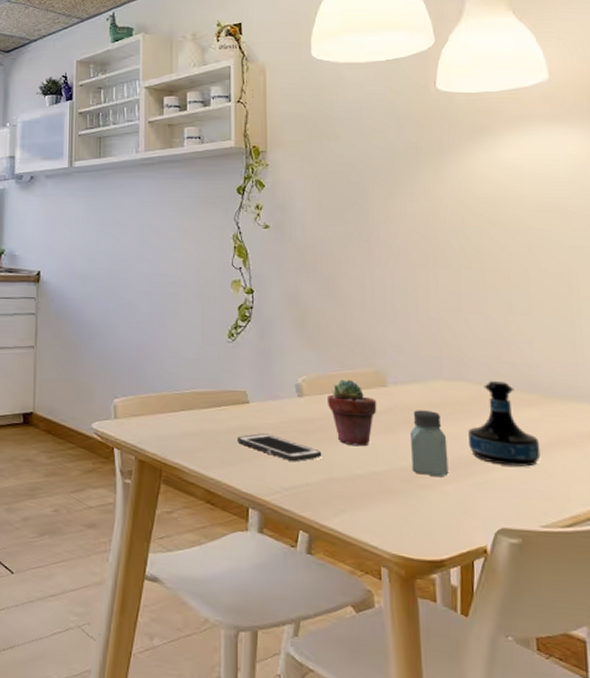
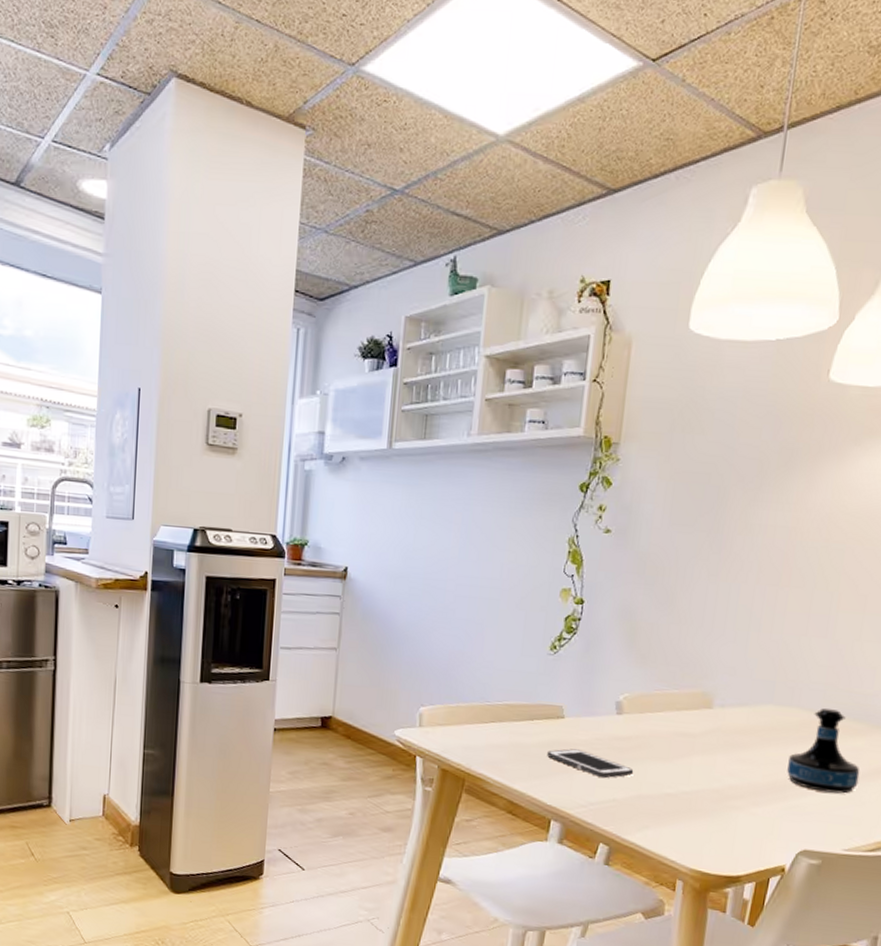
potted succulent: present [328,379,377,447] -> none [647,699,699,767]
saltshaker: present [411,410,449,478] -> none [724,733,766,800]

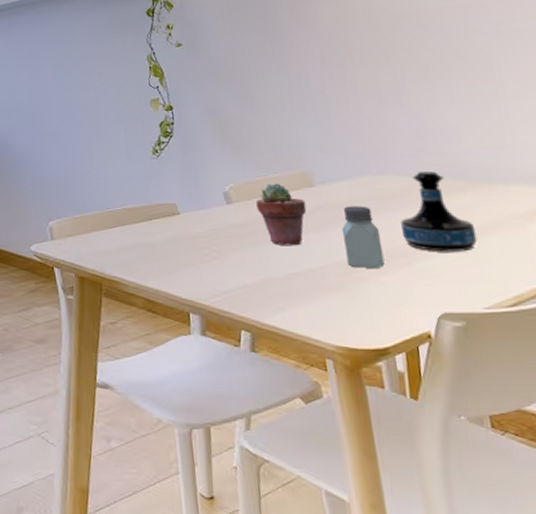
cell phone: present [547,749,634,779] -> none [171,242,257,266]
potted succulent: none [647,699,699,767] -> present [256,183,307,246]
saltshaker: none [724,733,766,800] -> present [342,206,385,269]

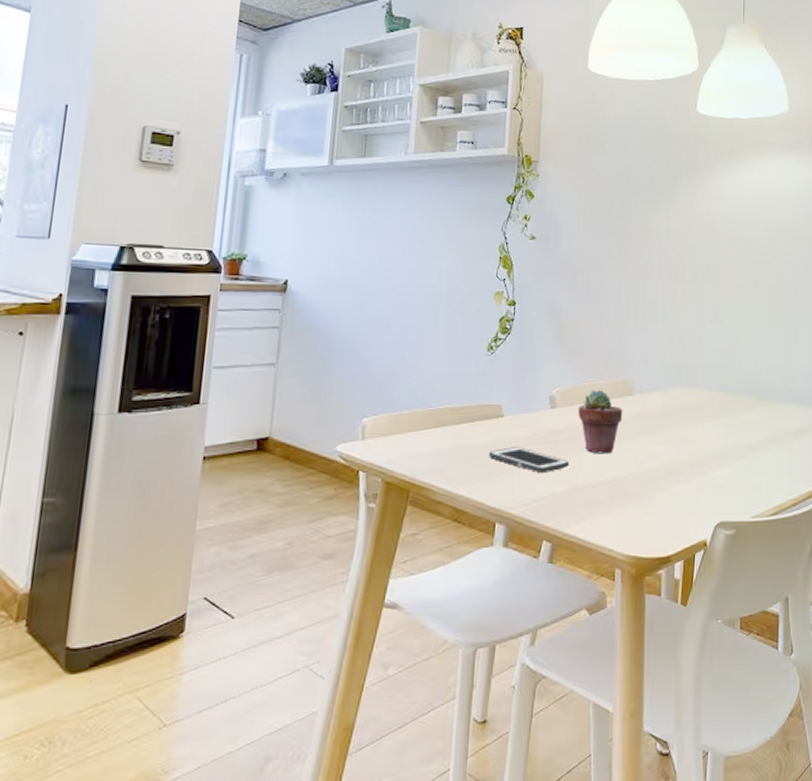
cell phone: none [171,242,257,266] -> present [489,447,570,474]
saltshaker: present [342,206,385,269] -> none [649,417,681,479]
tequila bottle: present [401,170,478,252] -> none [699,386,756,464]

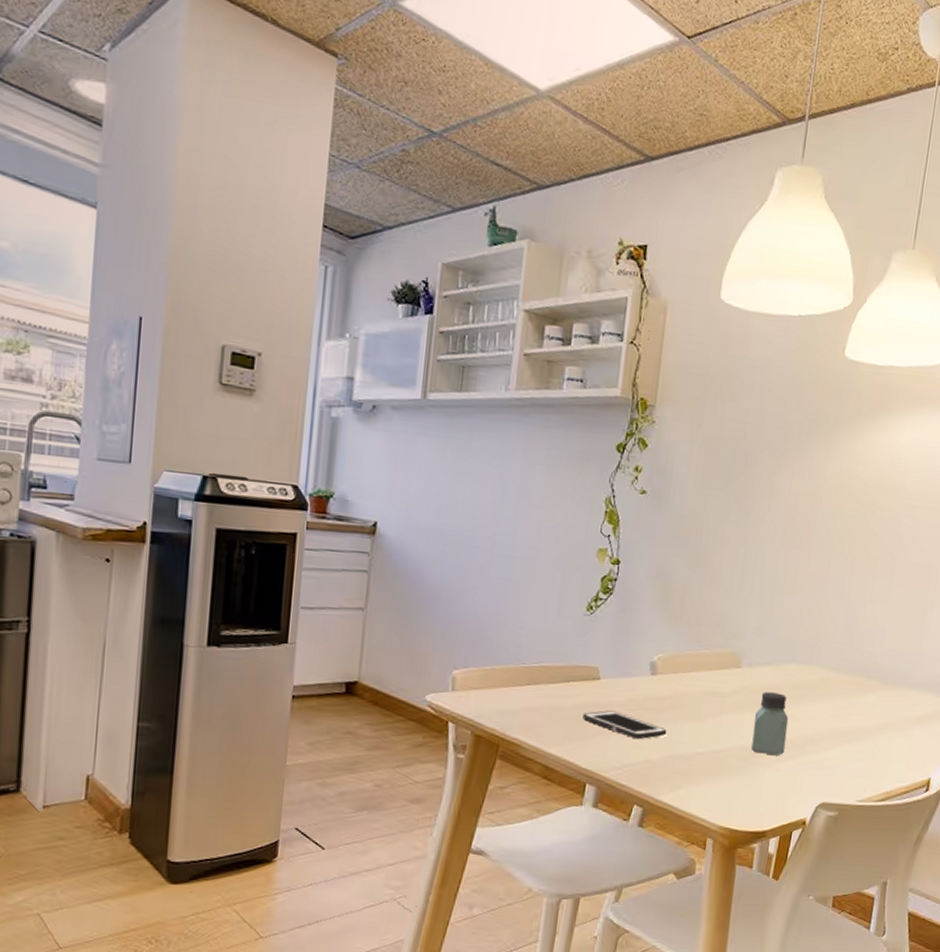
potted succulent: present [578,390,623,454] -> none [680,659,729,726]
saltshaker: none [649,417,681,479] -> present [751,692,789,756]

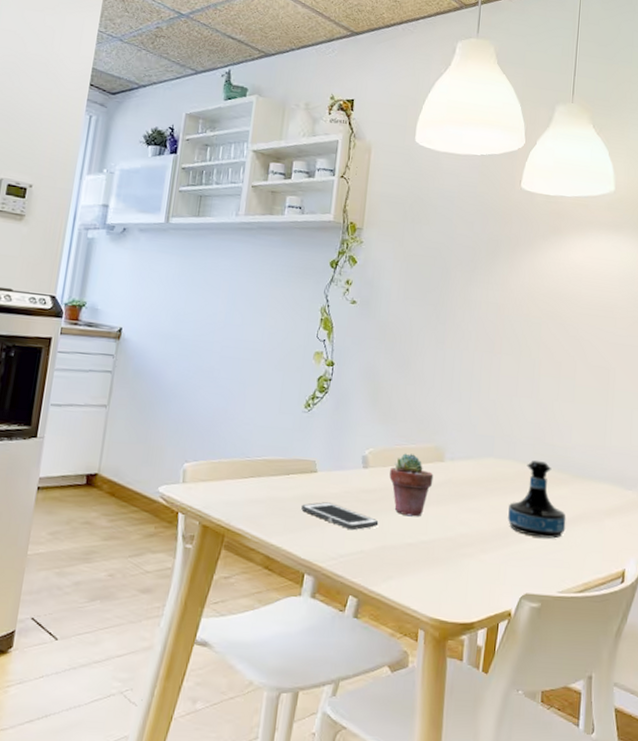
potted succulent: none [680,659,729,726] -> present [389,453,434,517]
saltshaker: present [751,692,789,756] -> none [457,484,490,547]
tequila bottle: none [808,665,872,748] -> present [508,460,566,539]

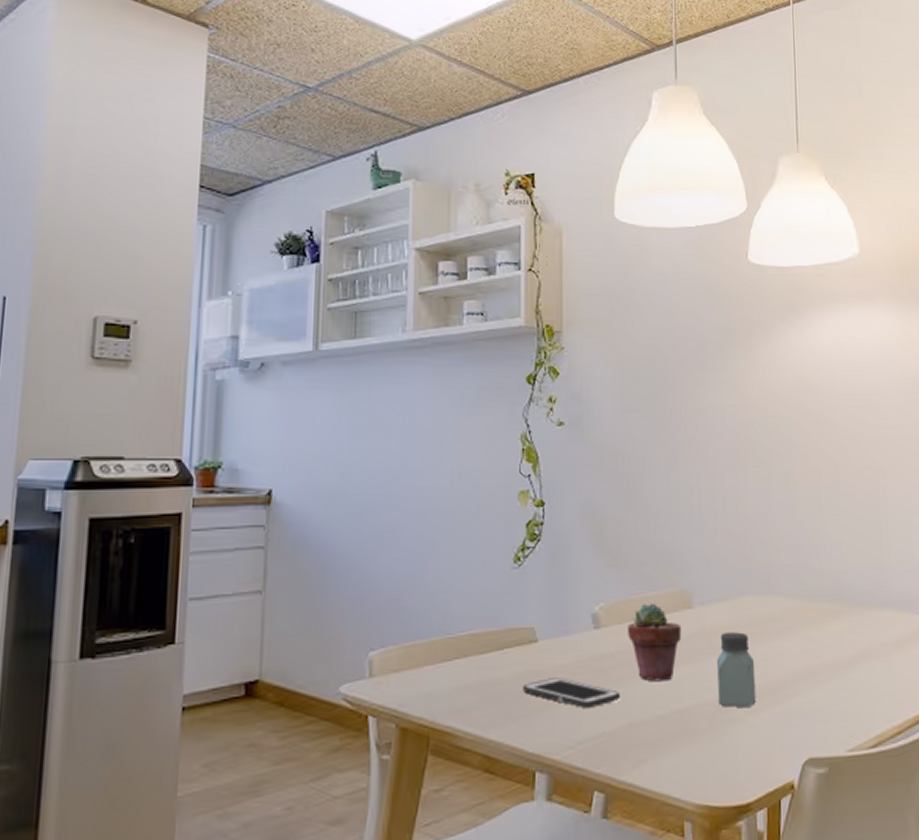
saltshaker: none [457,484,490,547] -> present [717,632,756,708]
tequila bottle: present [508,460,566,539] -> none [777,591,848,687]

